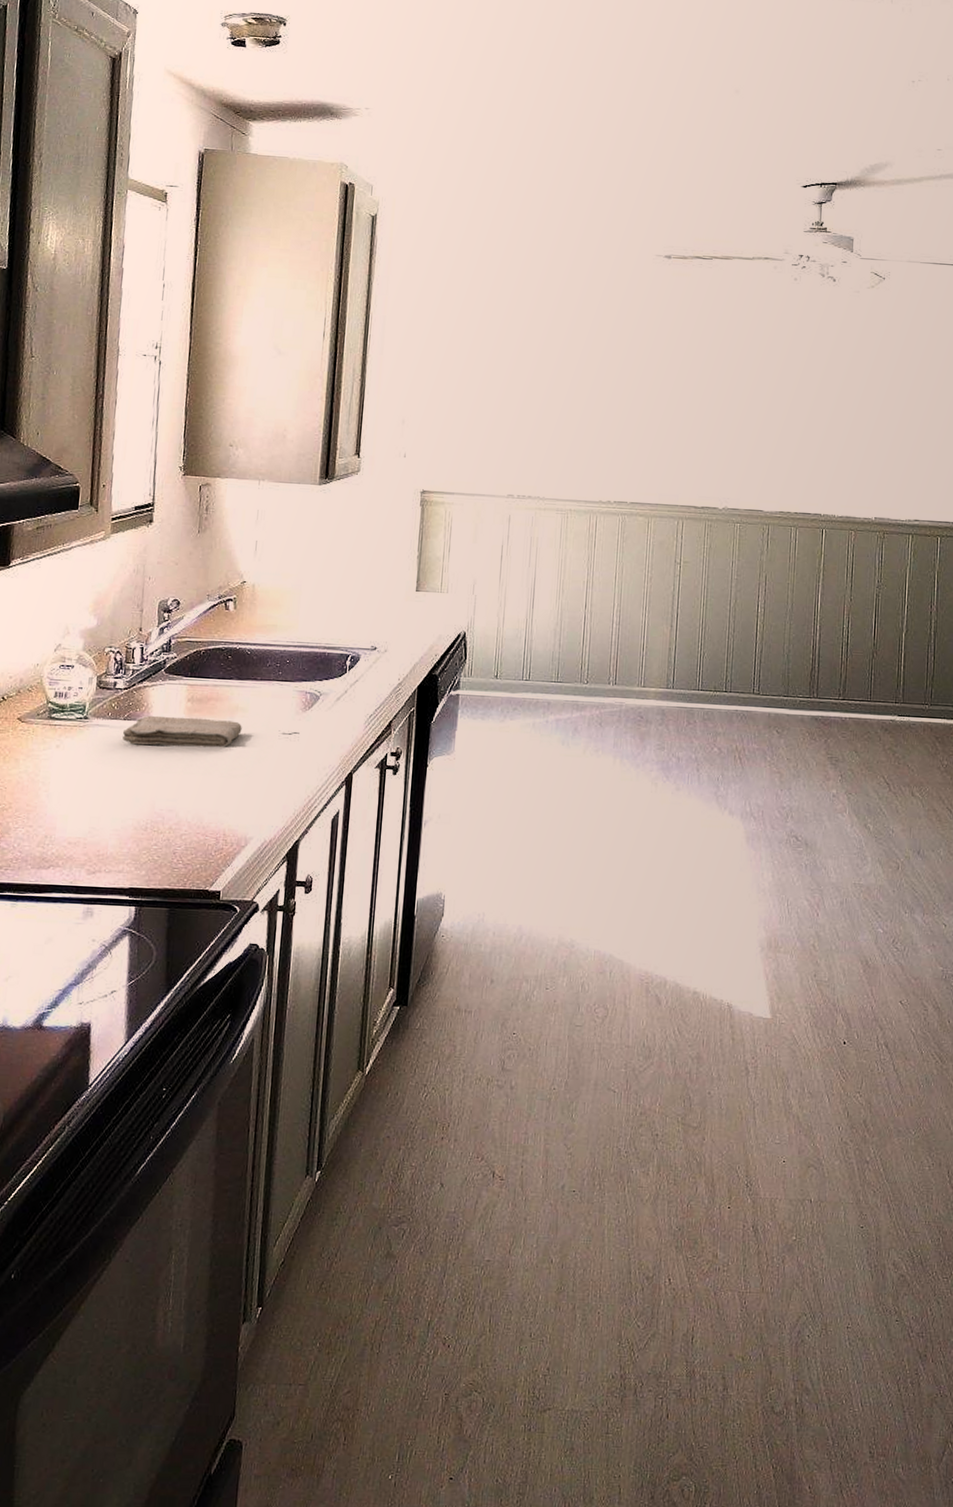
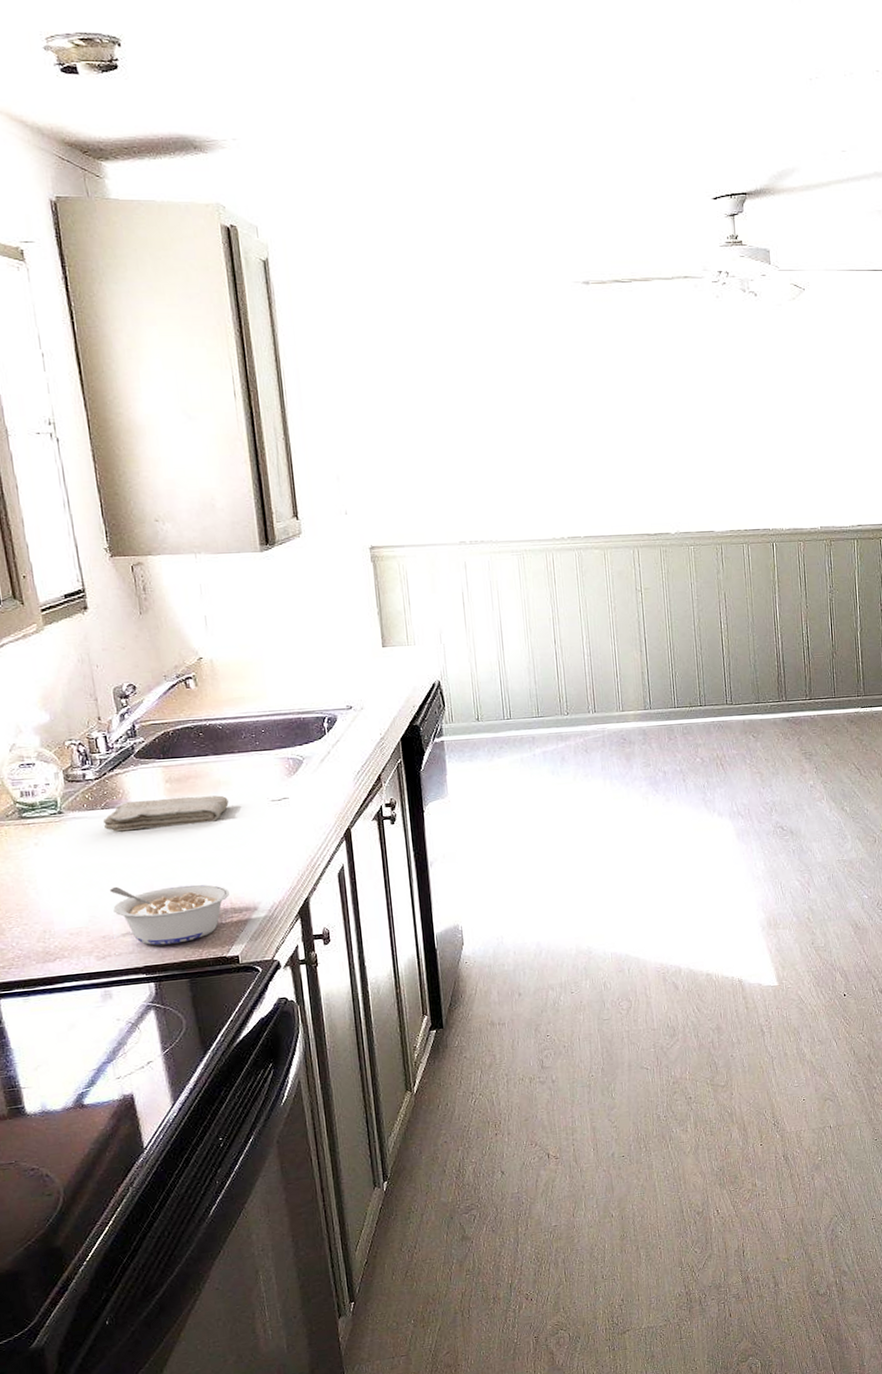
legume: none [113,800,224,869] -> present [109,884,229,945]

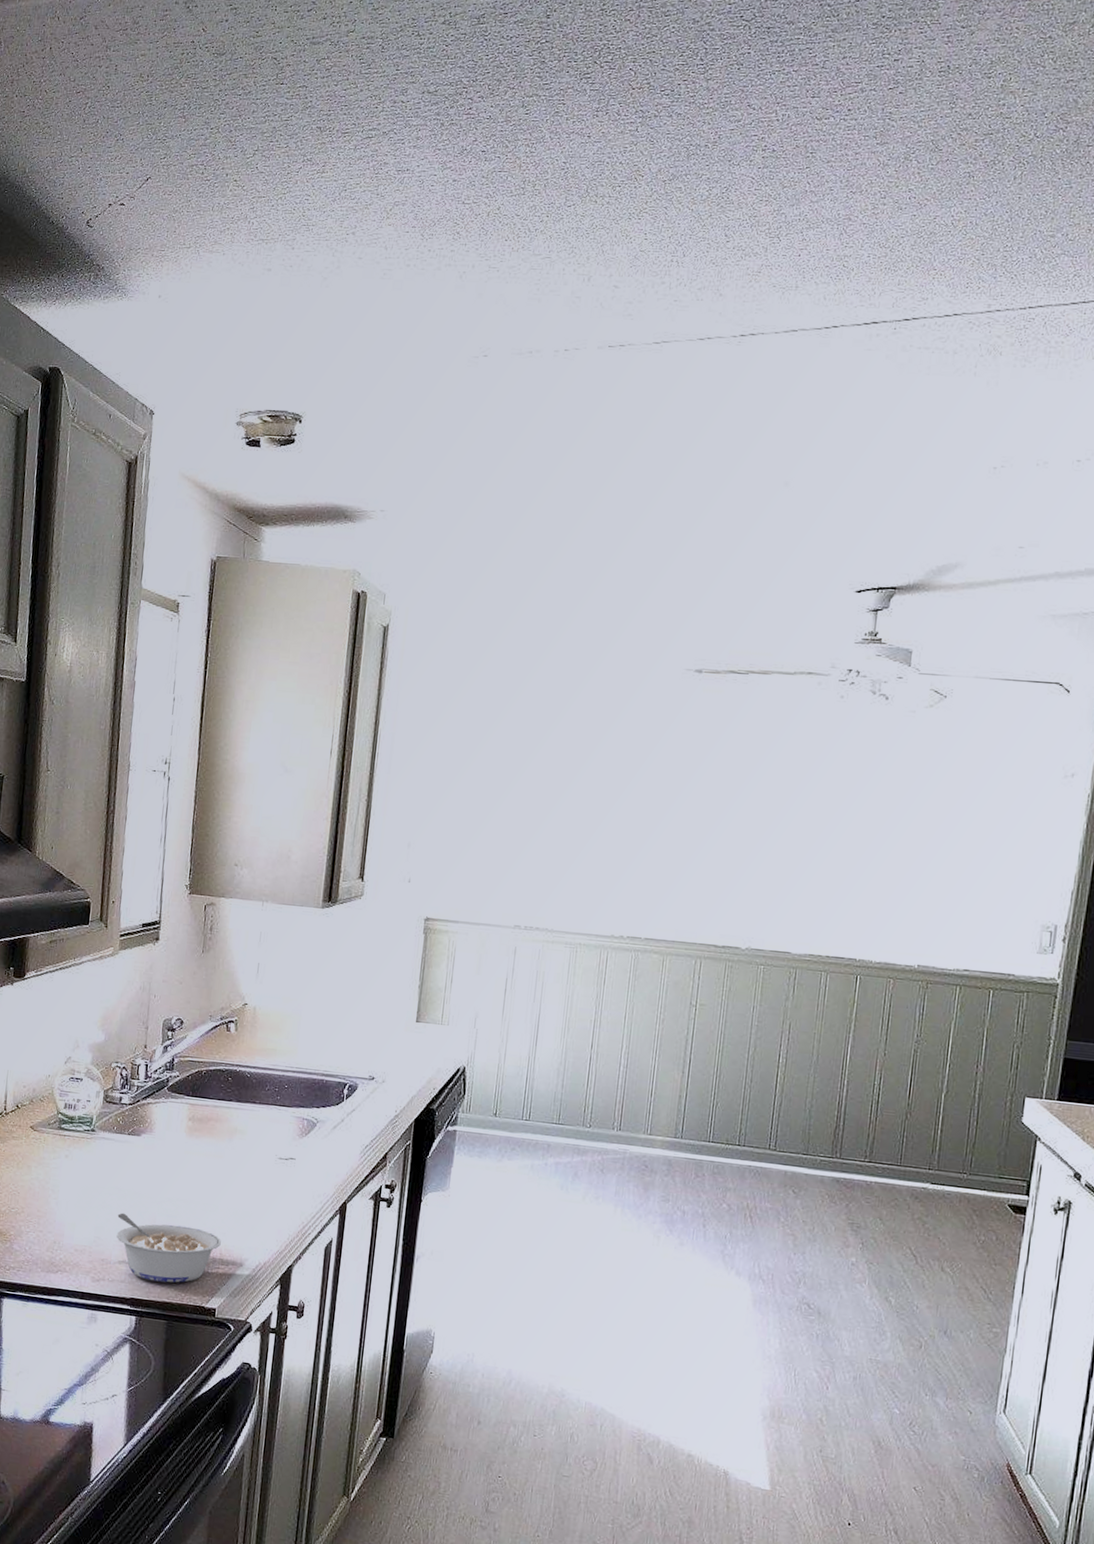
washcloth: present [104,795,229,832] -> none [127,1131,240,1168]

